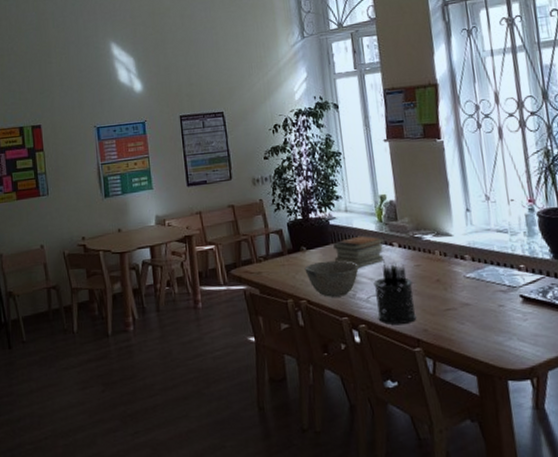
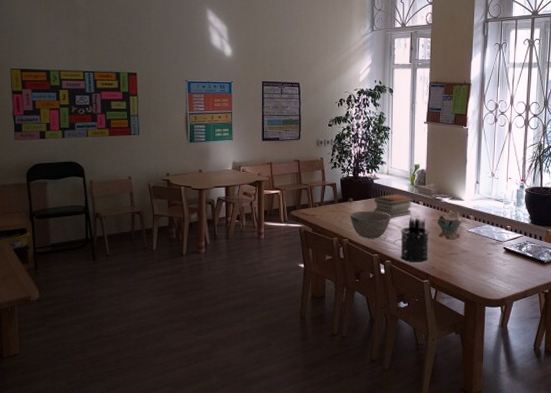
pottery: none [421,251,456,290] -> present [437,211,463,240]

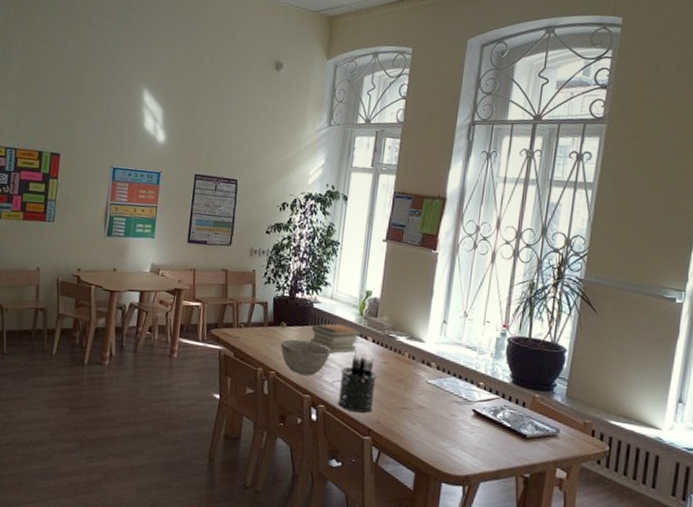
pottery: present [437,211,463,240] -> none [388,354,421,390]

